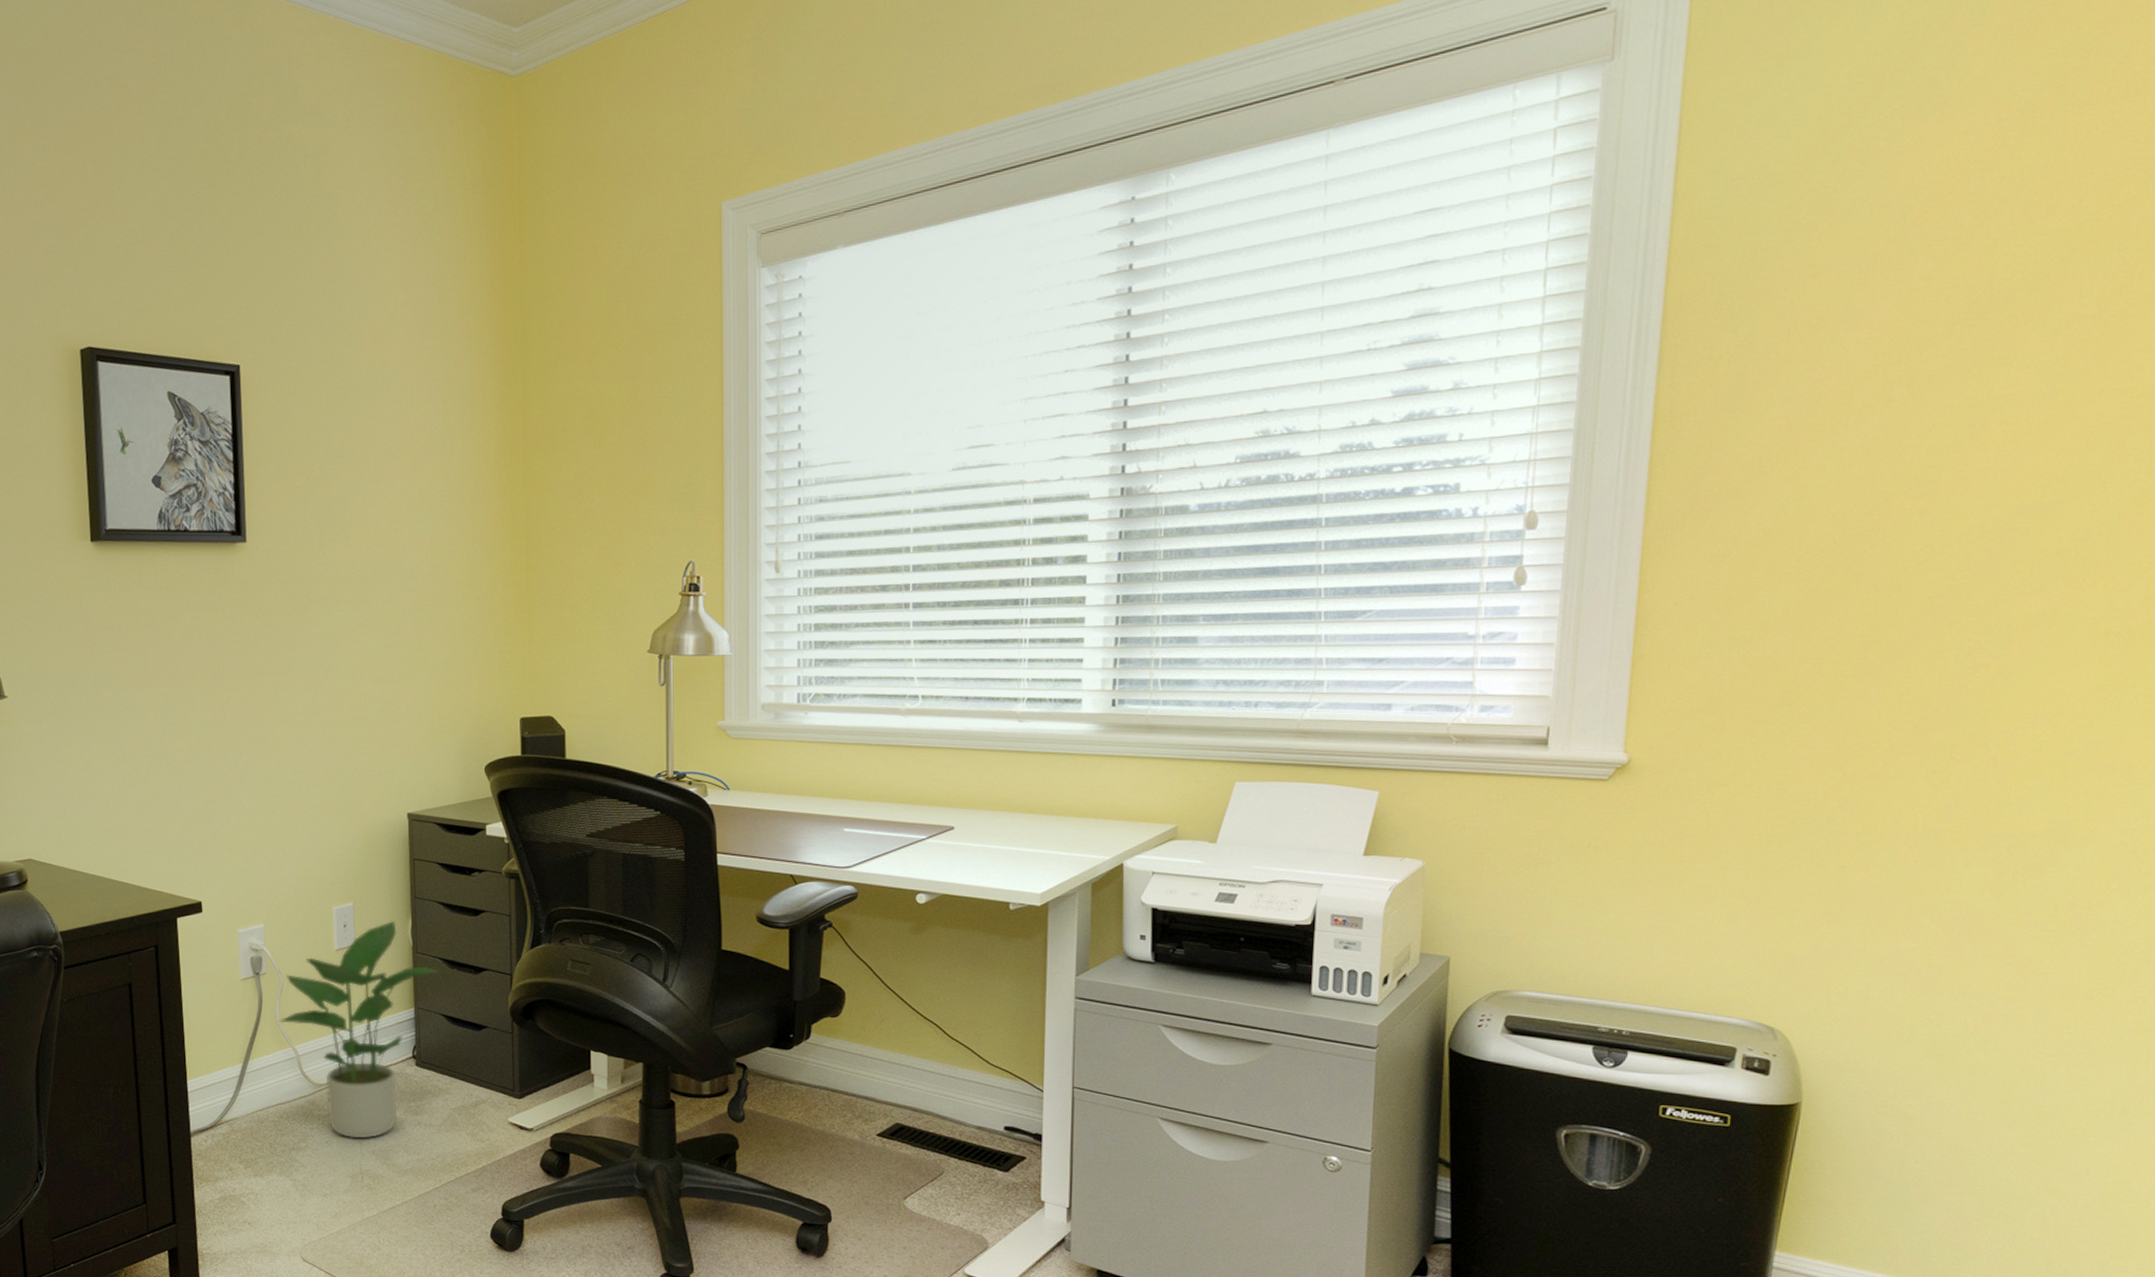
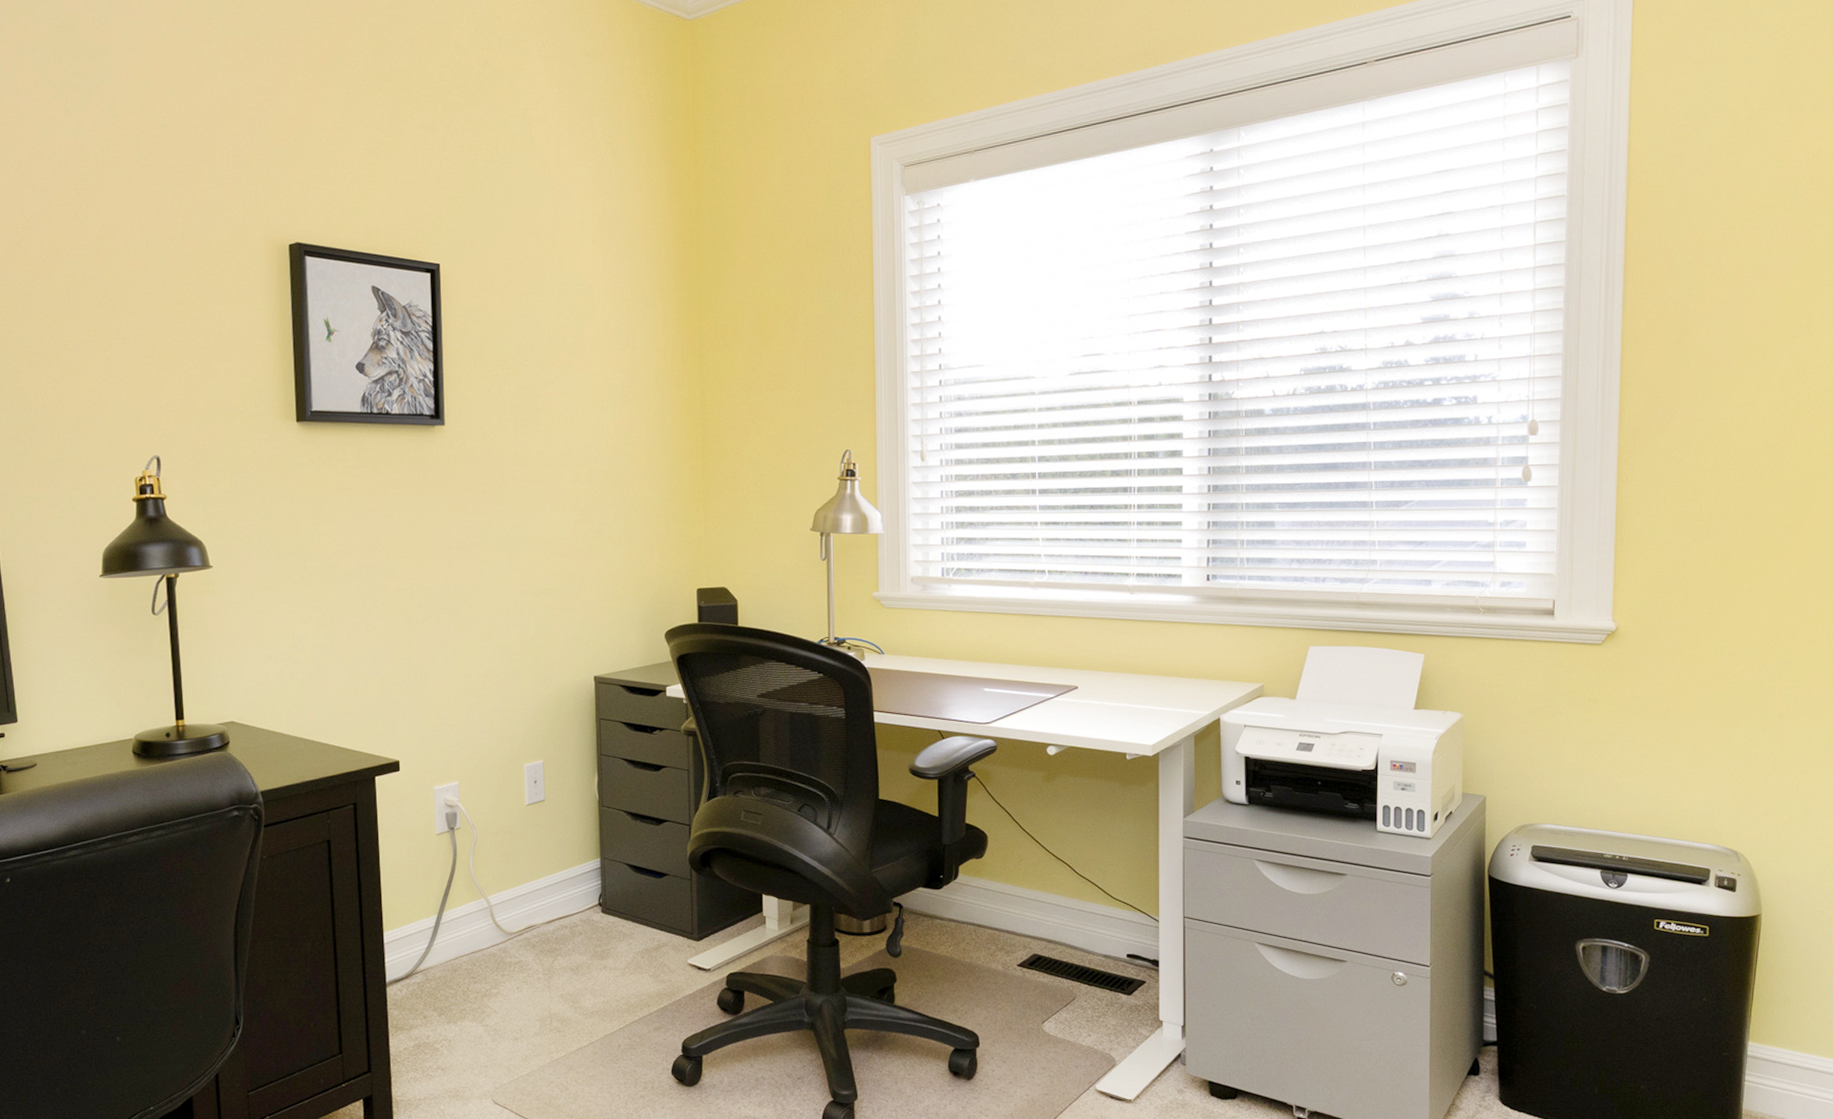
potted plant: present [279,920,441,1139] -> none [473,776,625,984]

